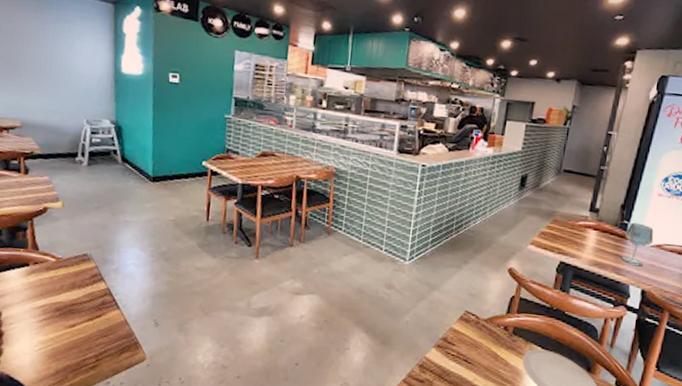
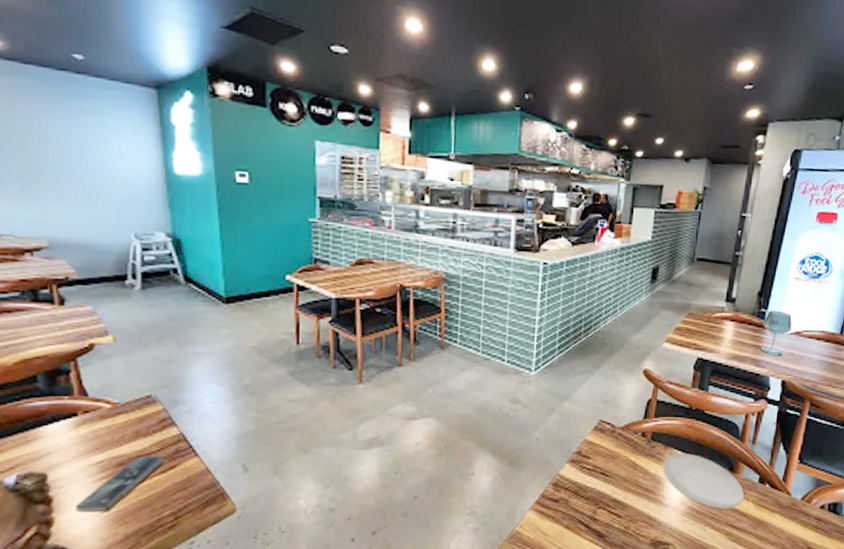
mobile phone: none [19,304,92,349] -> present [75,456,164,513]

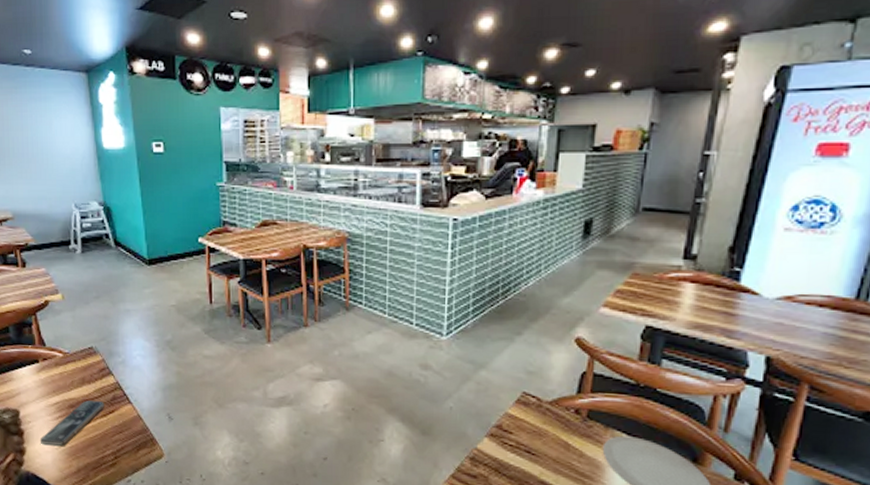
wine glass: present [760,310,792,356] -> none [733,269,781,327]

